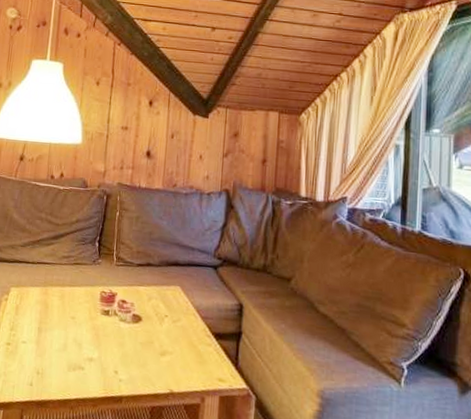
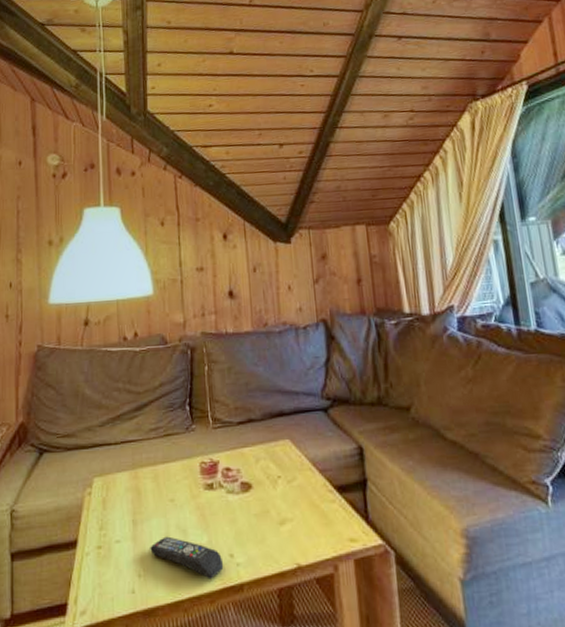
remote control: none [49,346,109,388] -> present [150,536,224,580]

